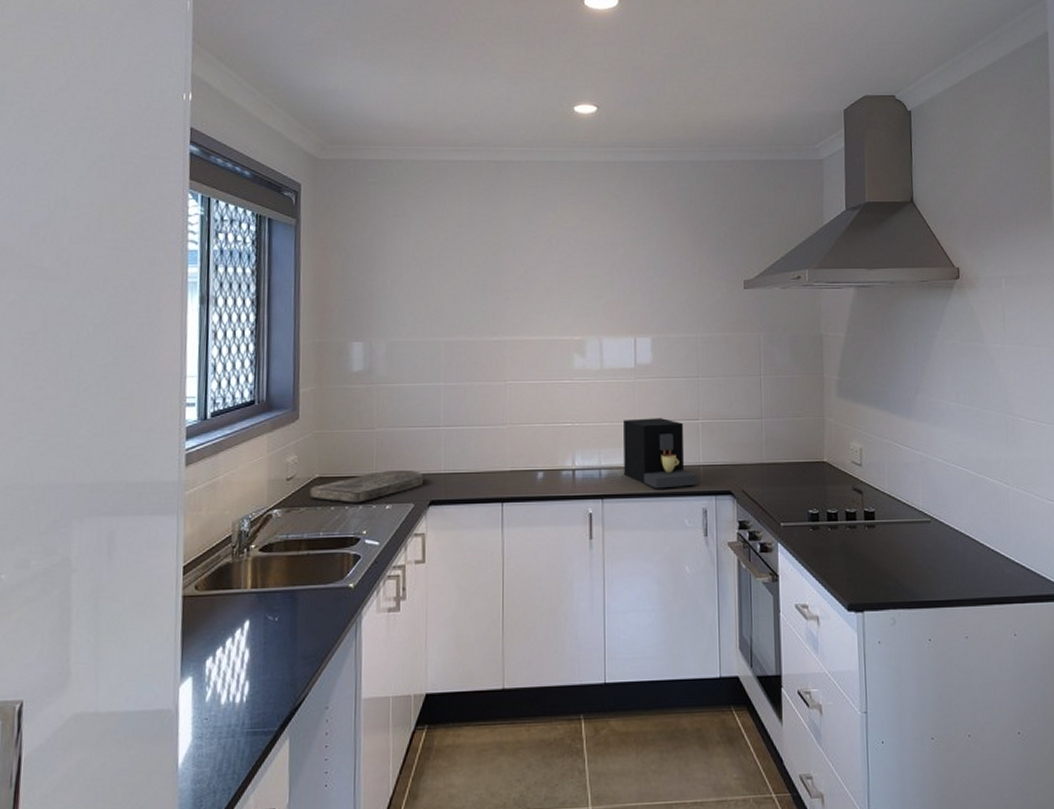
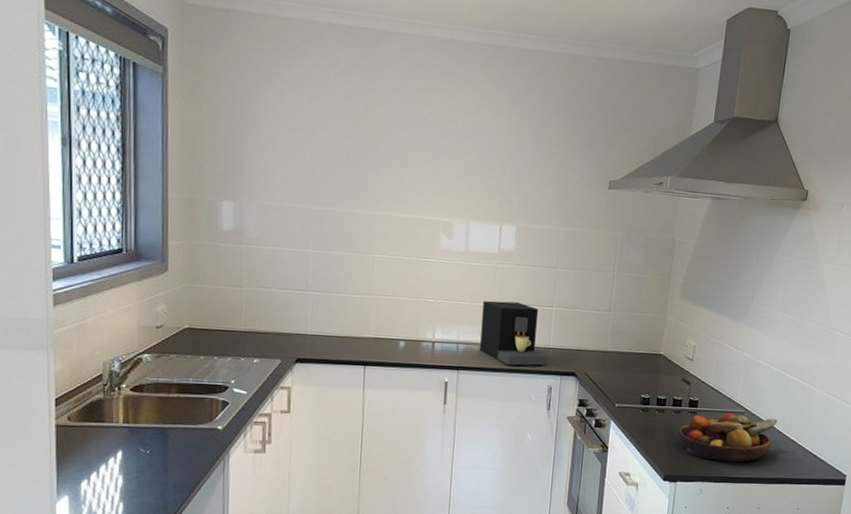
cutting board: present [310,470,424,503] -> none [179,327,291,355]
fruit bowl: none [856,524,971,583] -> present [677,413,777,463]

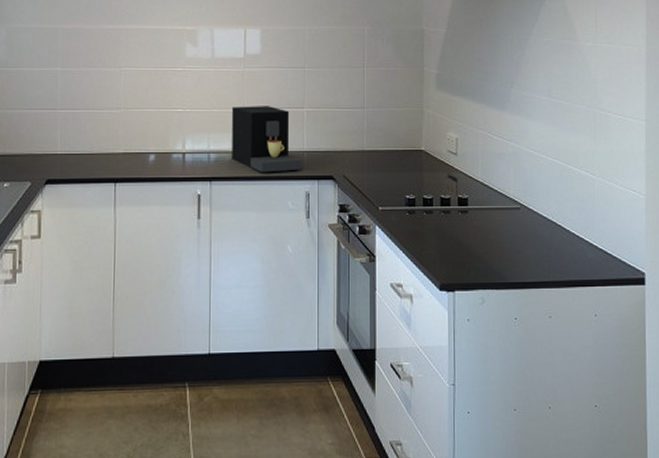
fruit bowl: present [677,413,777,463] -> none [449,210,558,266]

